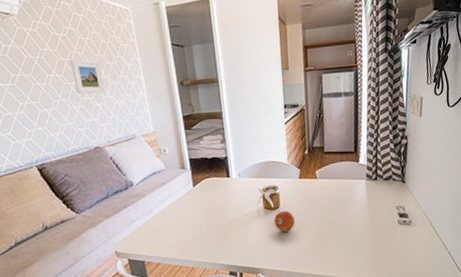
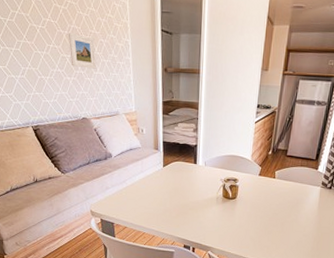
fruit: present [273,211,295,233] -> none [229,202,248,221]

